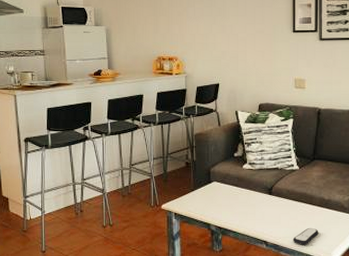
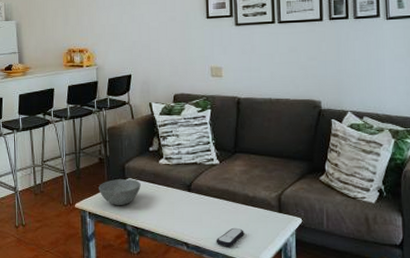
bowl: none [185,183,225,208] -> present [99,179,141,206]

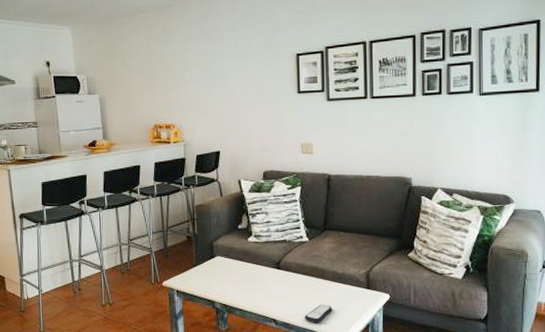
bowl: present [99,179,141,206] -> none [187,257,229,284]

